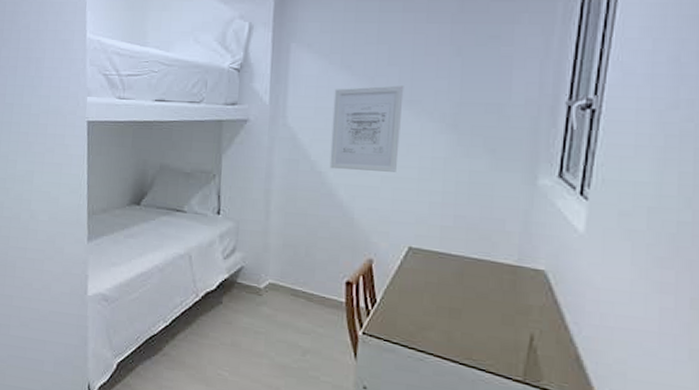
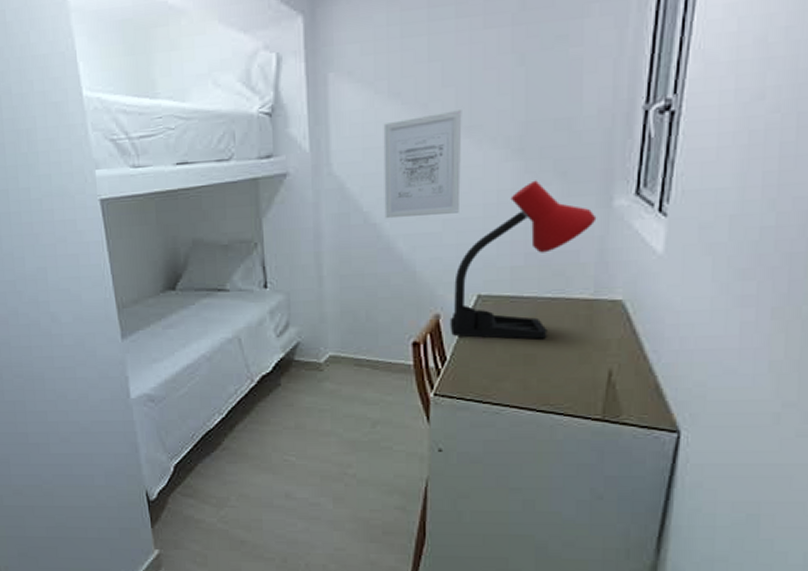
desk lamp: none [381,153,522,296] -> present [450,180,597,339]

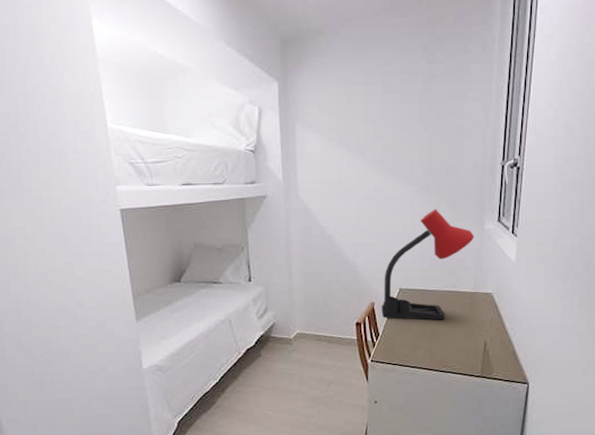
wall art: present [383,110,462,219] -> none [334,157,388,232]

